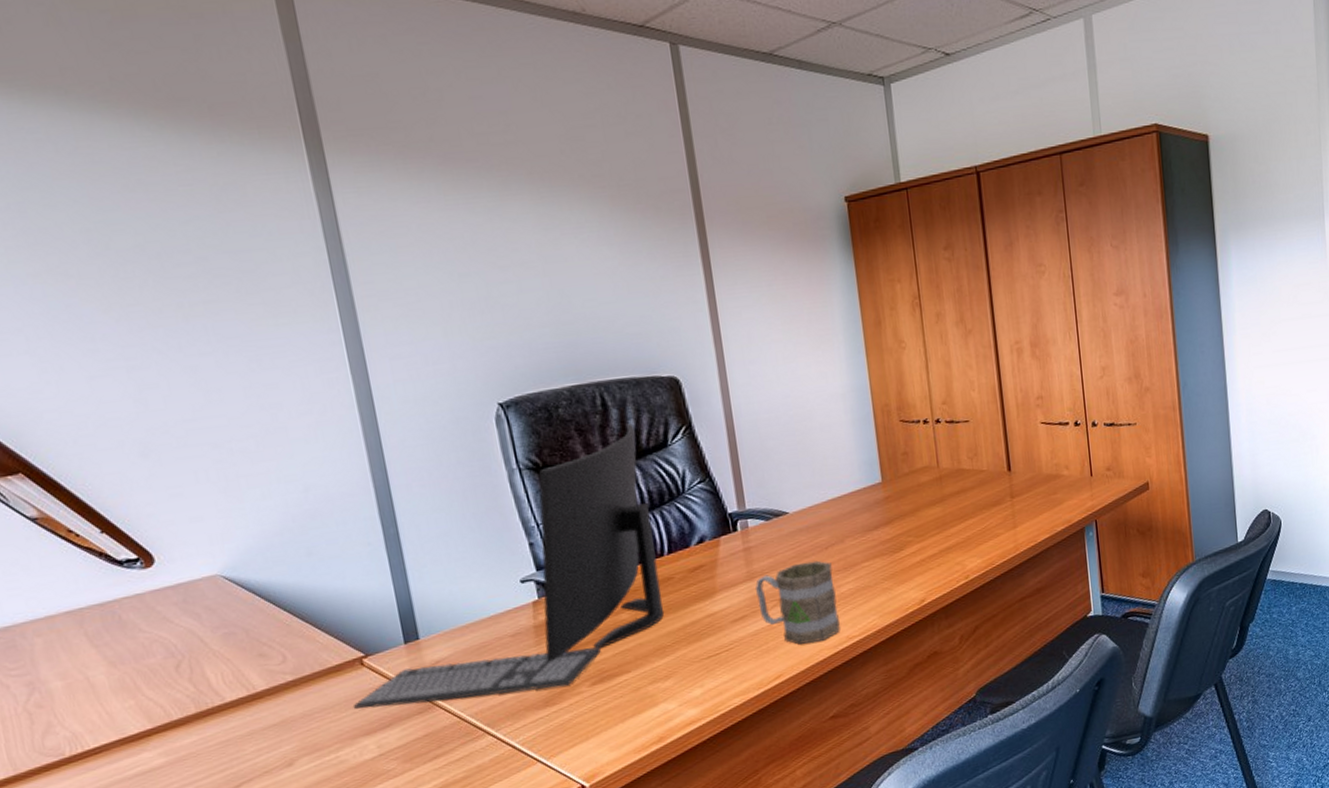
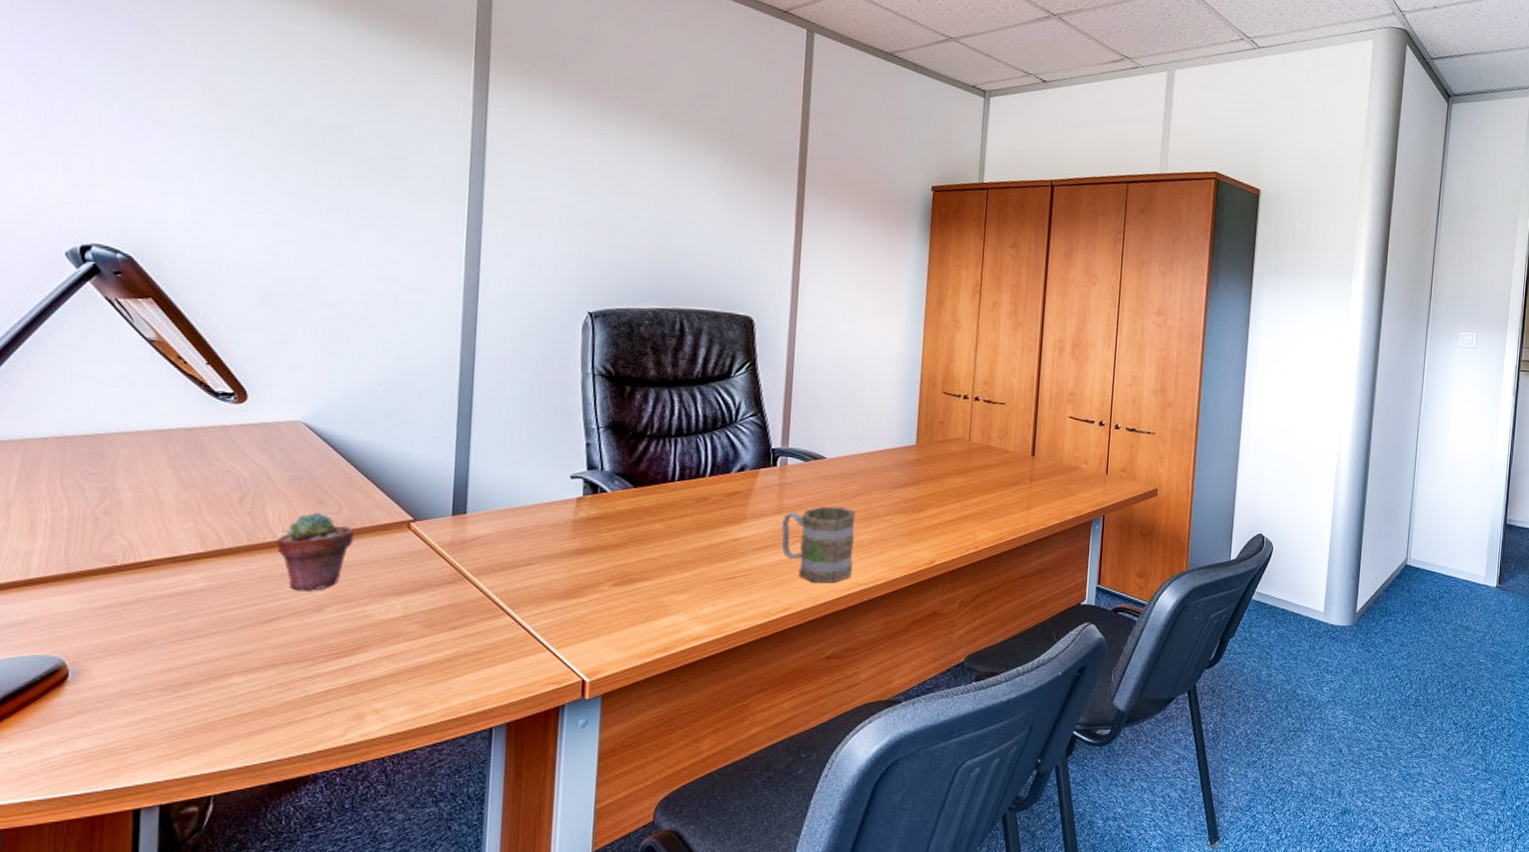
potted succulent: none [226,666,308,750] -> present [277,512,355,591]
keyboard: present [352,647,601,709] -> none [390,539,629,582]
monitor: present [538,423,664,662] -> none [578,351,704,557]

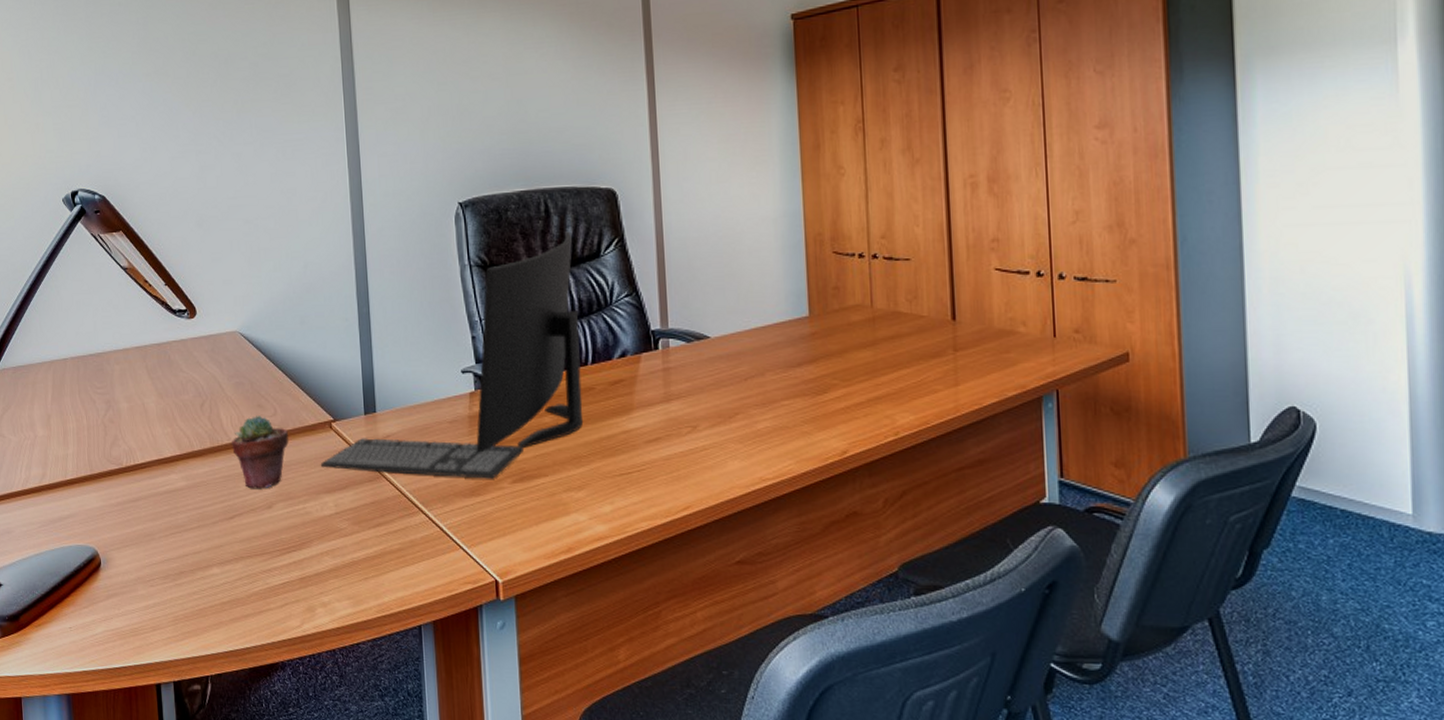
keyboard: none [390,539,629,582] -> present [320,438,523,479]
monitor: none [578,351,704,557] -> present [476,231,583,453]
mug: present [781,506,856,583] -> none [672,391,754,478]

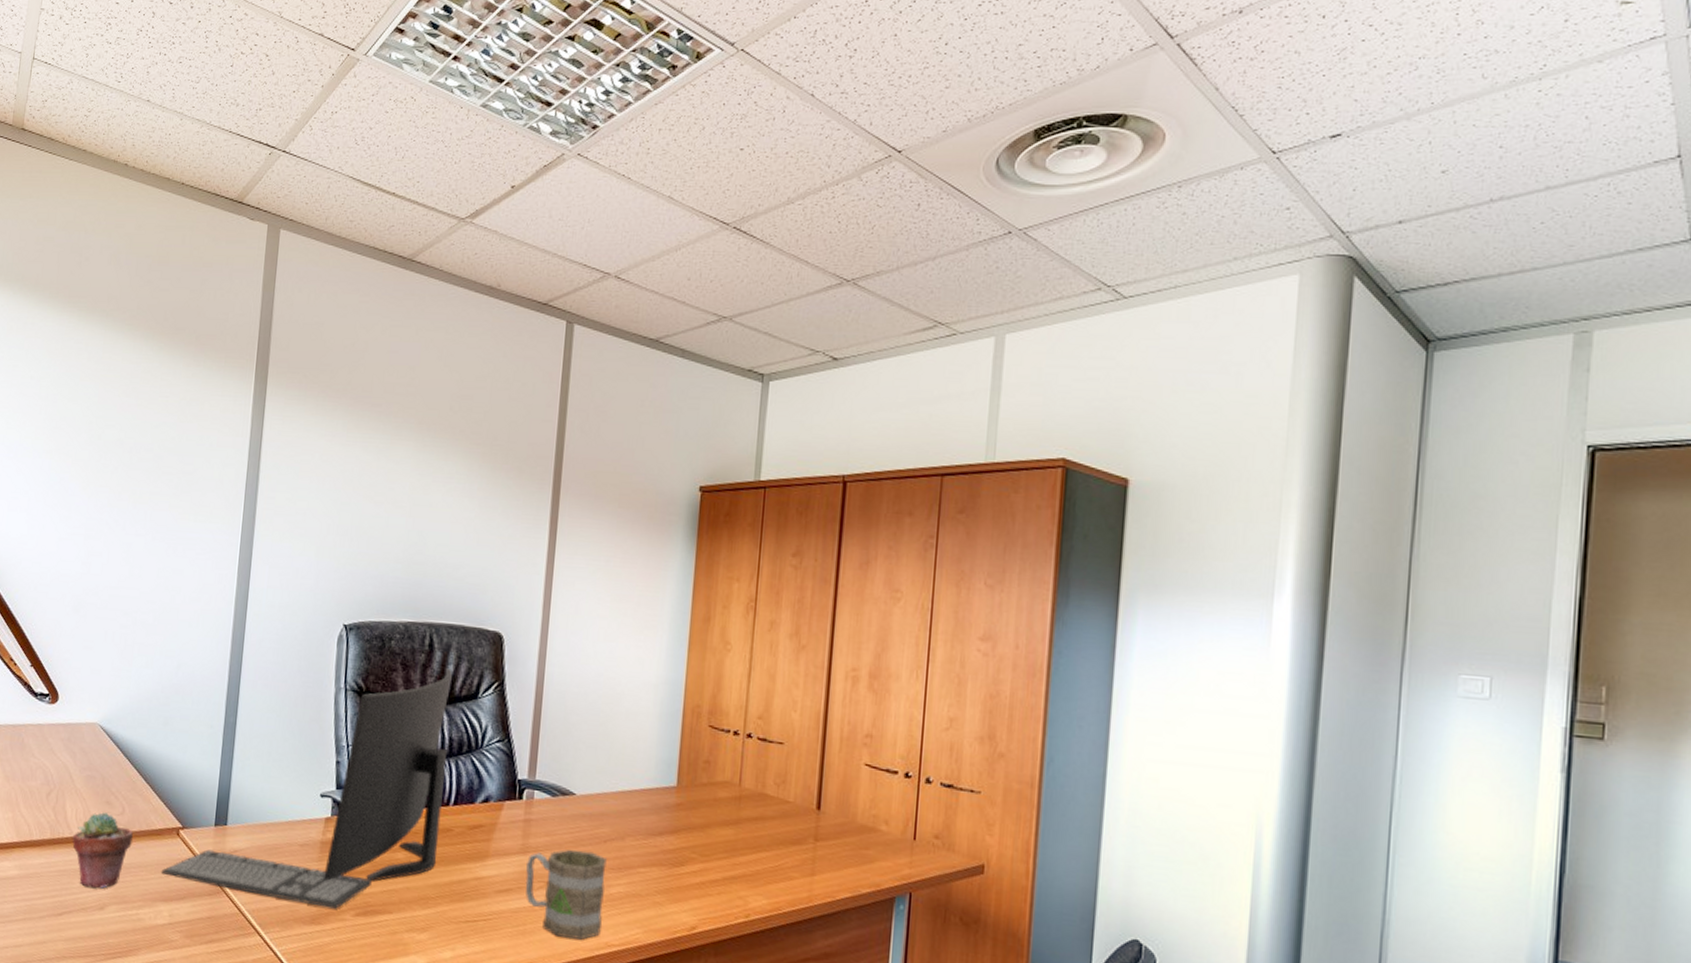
mug: none [672,391,754,478] -> present [525,849,607,940]

